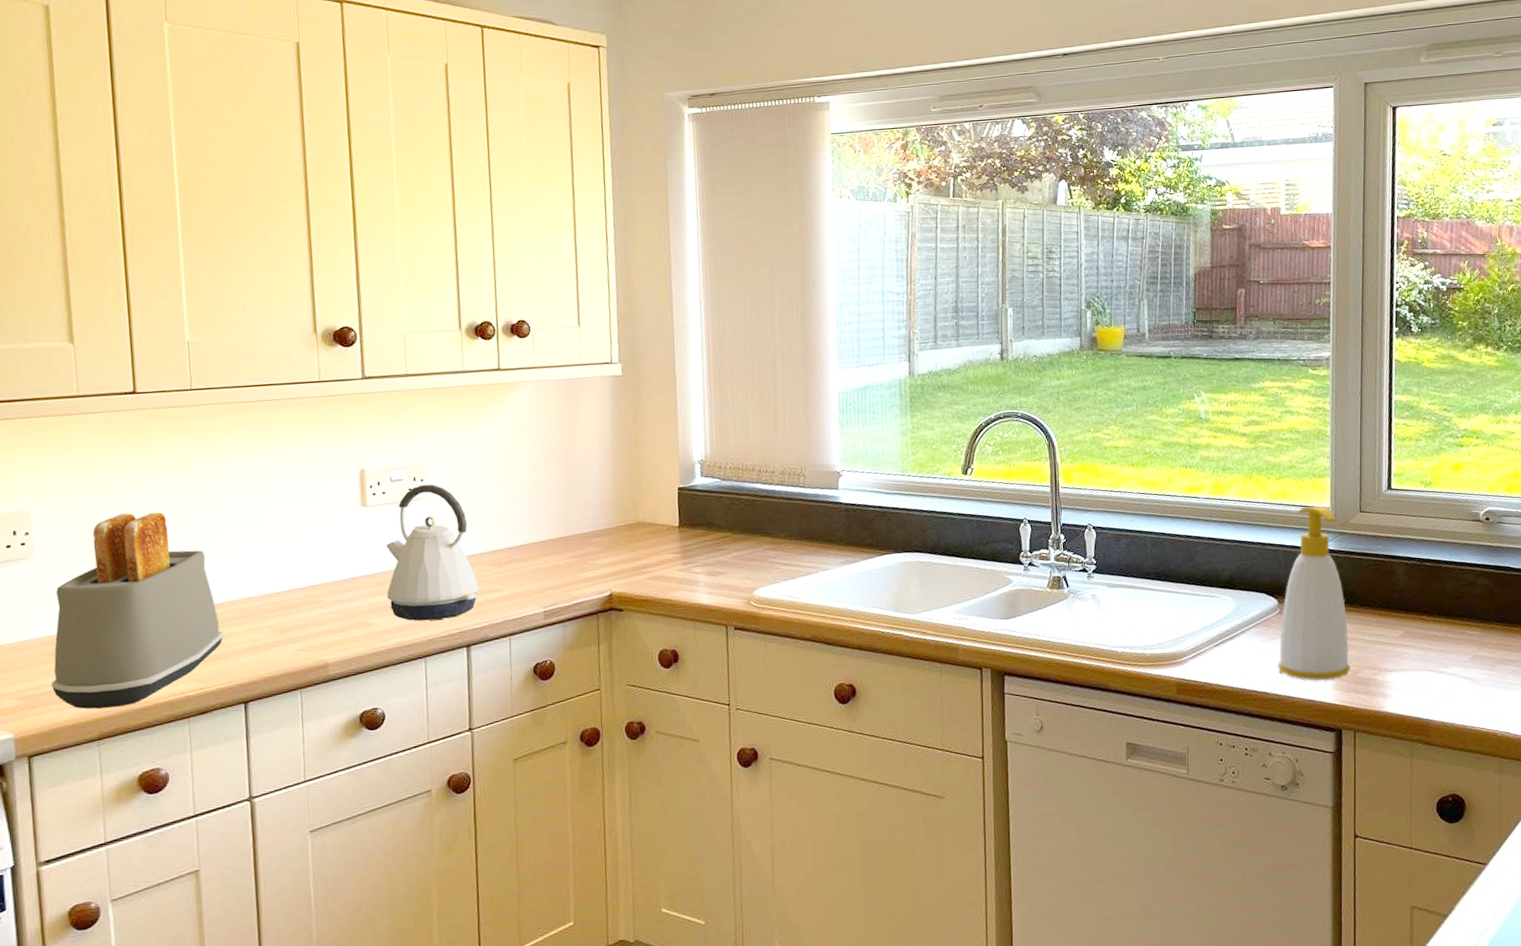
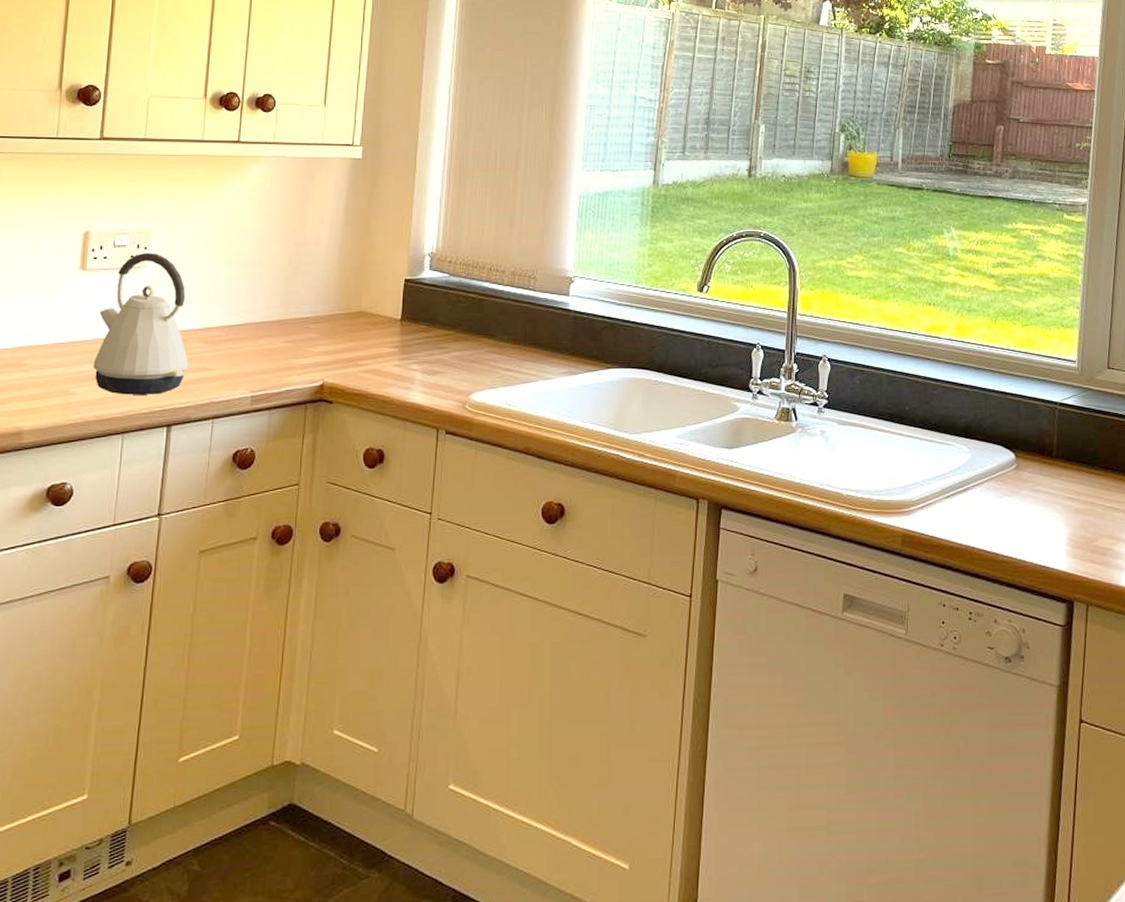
soap bottle: present [1277,506,1351,681] -> none [1009,357,1088,546]

